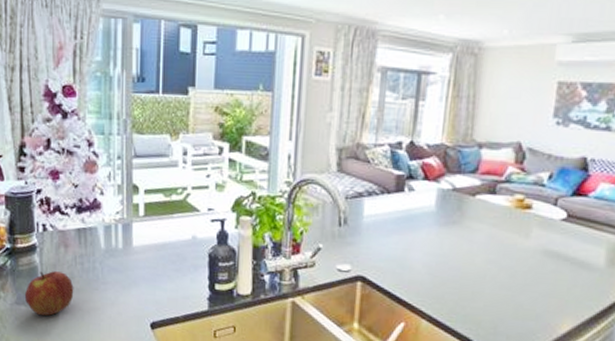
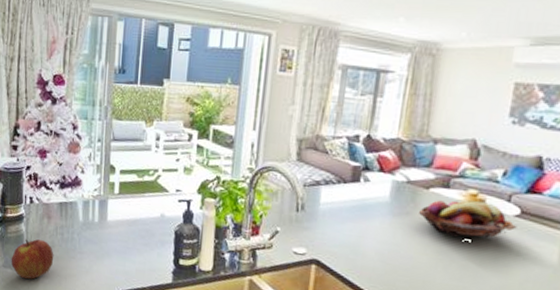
fruit basket: none [466,206,564,245] -> present [419,200,517,239]

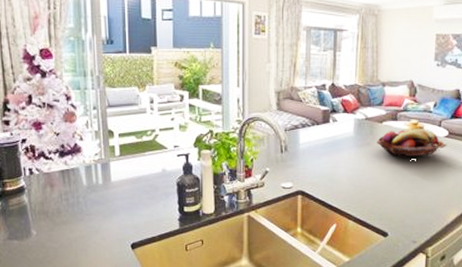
apple: present [11,239,54,279] -> none [16,208,62,248]

